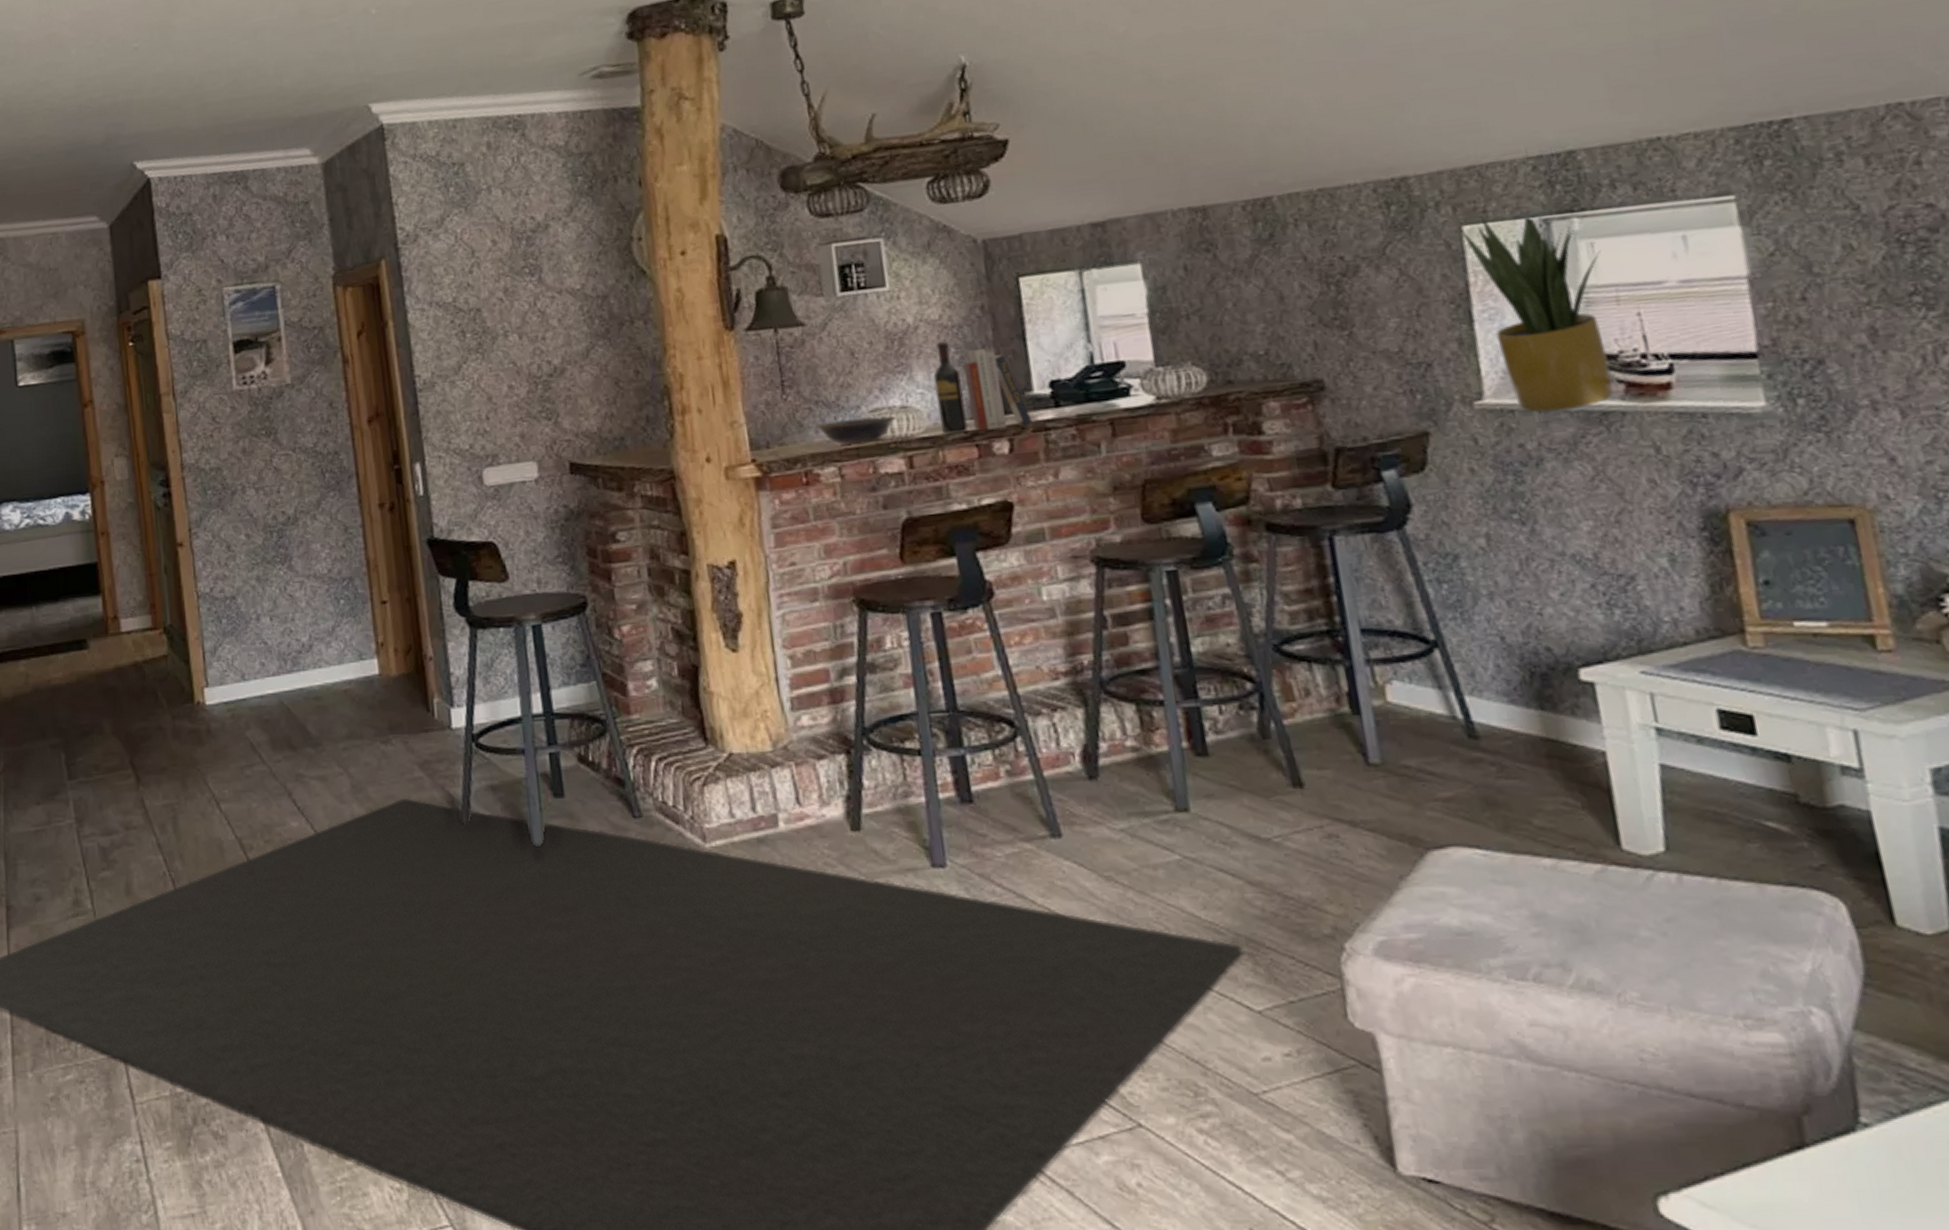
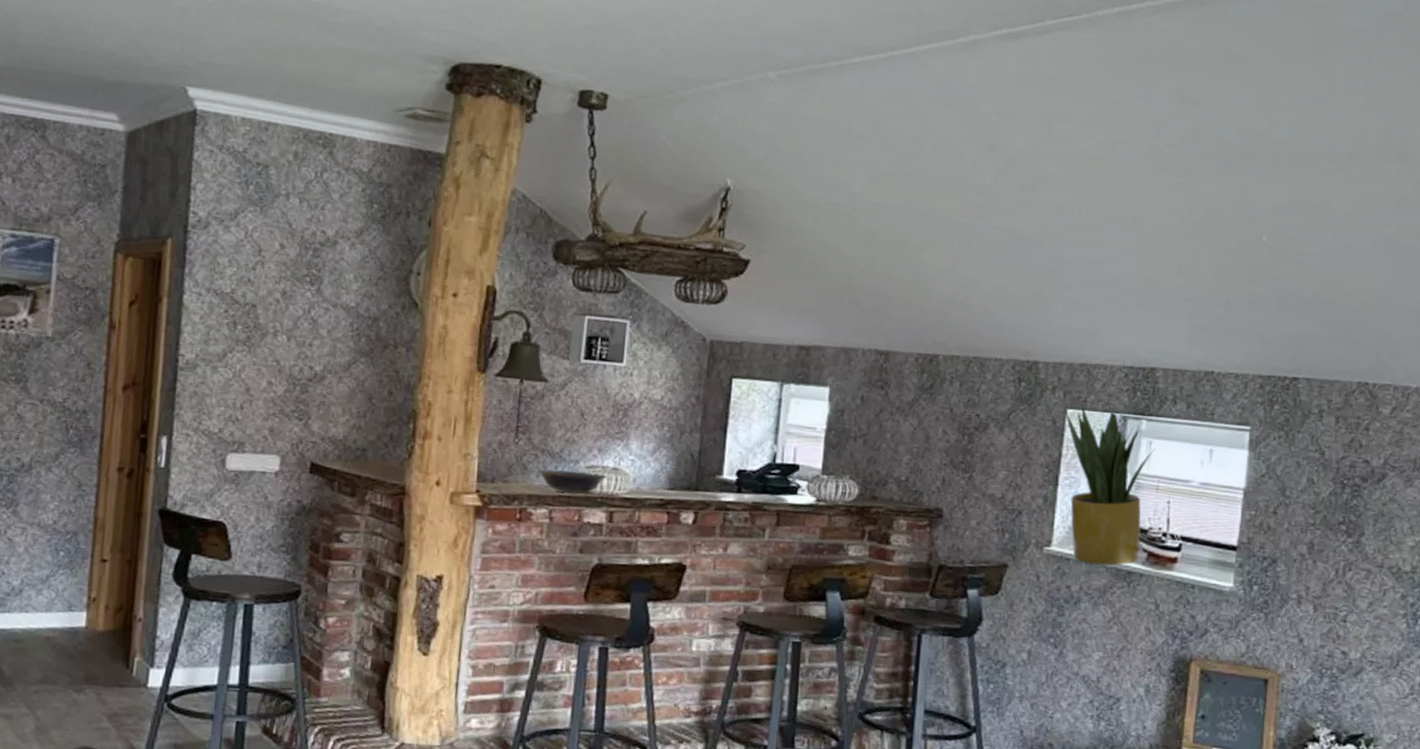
wine bottle: present [933,341,969,435] -> none [641,419,667,500]
books: present [963,348,1032,431] -> none [668,431,717,504]

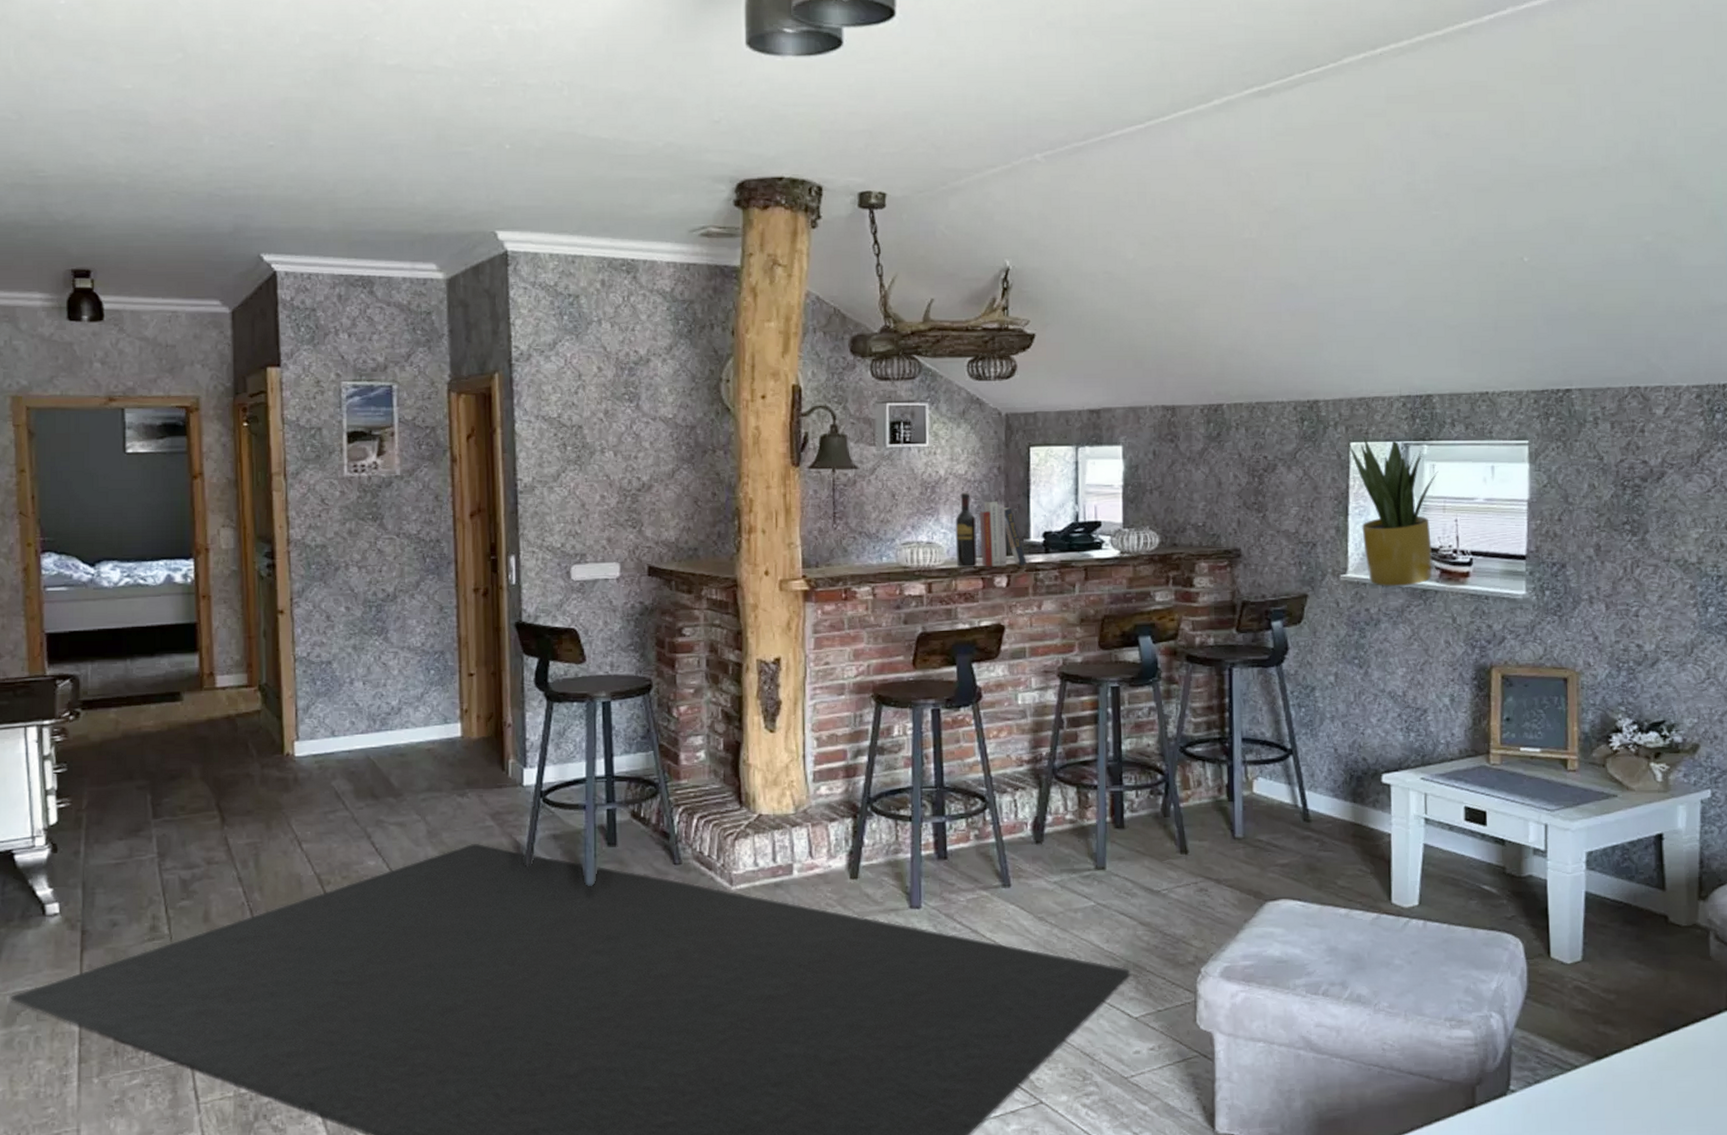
bowl: present [537,469,608,495] -> none [857,548,923,570]
wine bottle: none [641,419,667,500] -> present [955,492,978,568]
books: none [668,431,717,504] -> present [979,501,1027,567]

